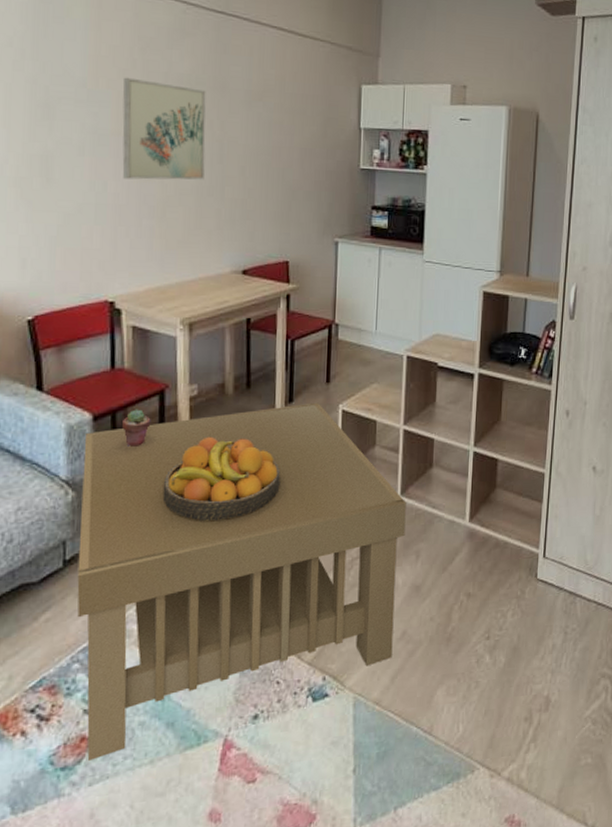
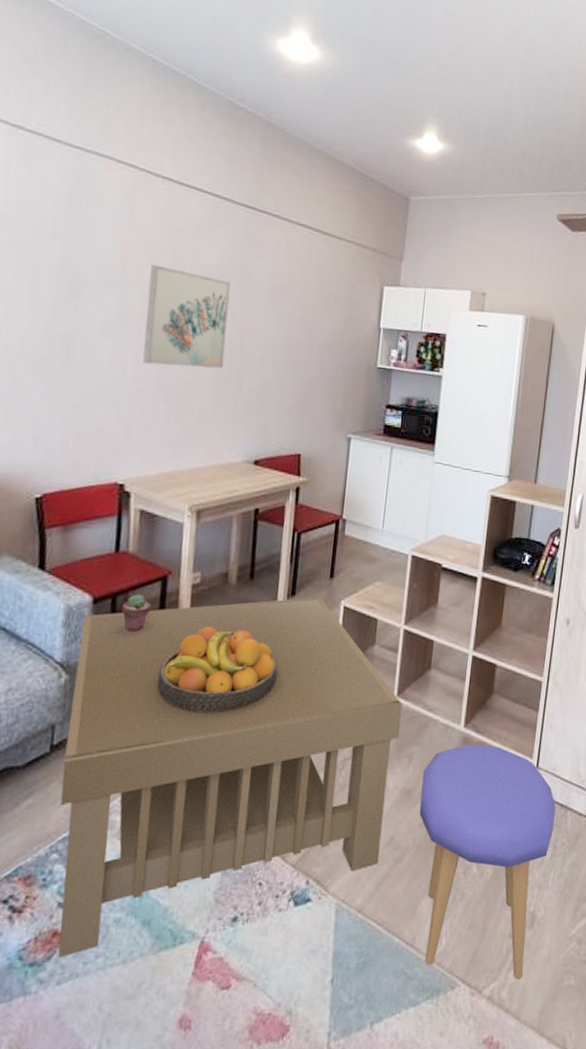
stool: none [429,537,564,761] -> present [419,744,556,980]

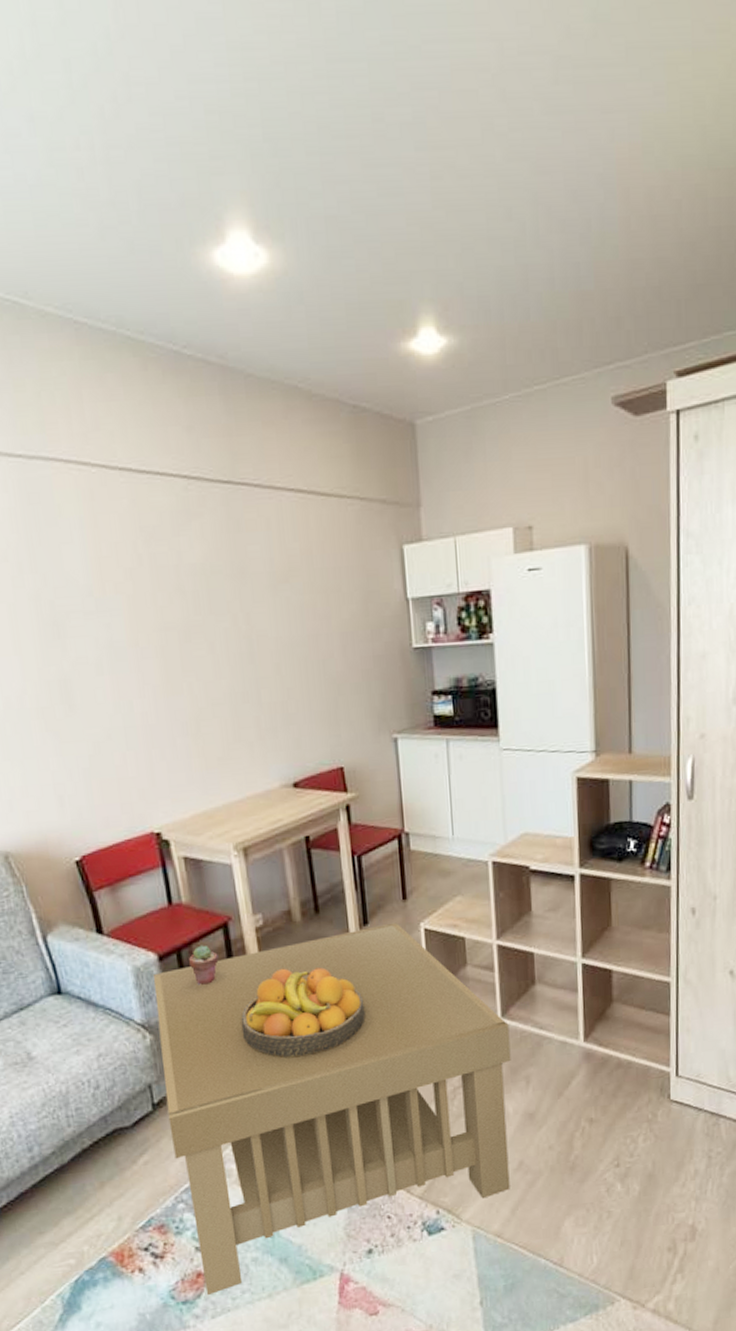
wall art: present [143,264,231,369] -> none [132,577,237,695]
stool: present [419,744,556,980] -> none [544,1058,705,1292]

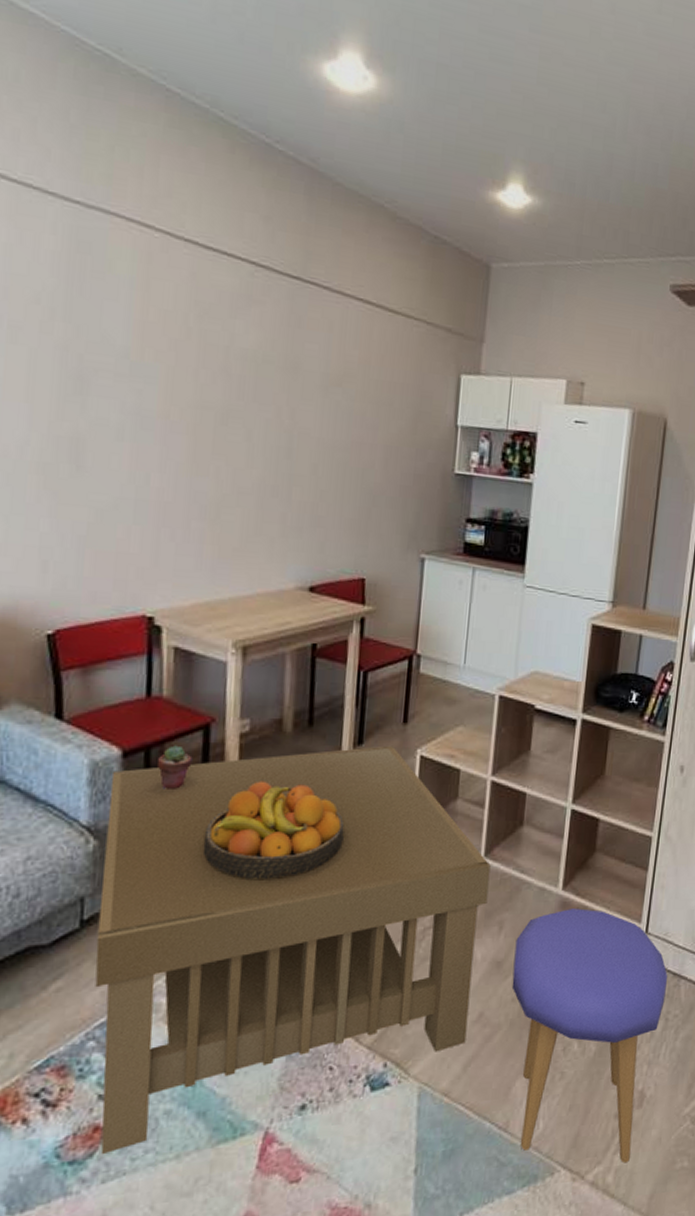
stool: none [544,1058,705,1292] -> present [511,908,667,1164]

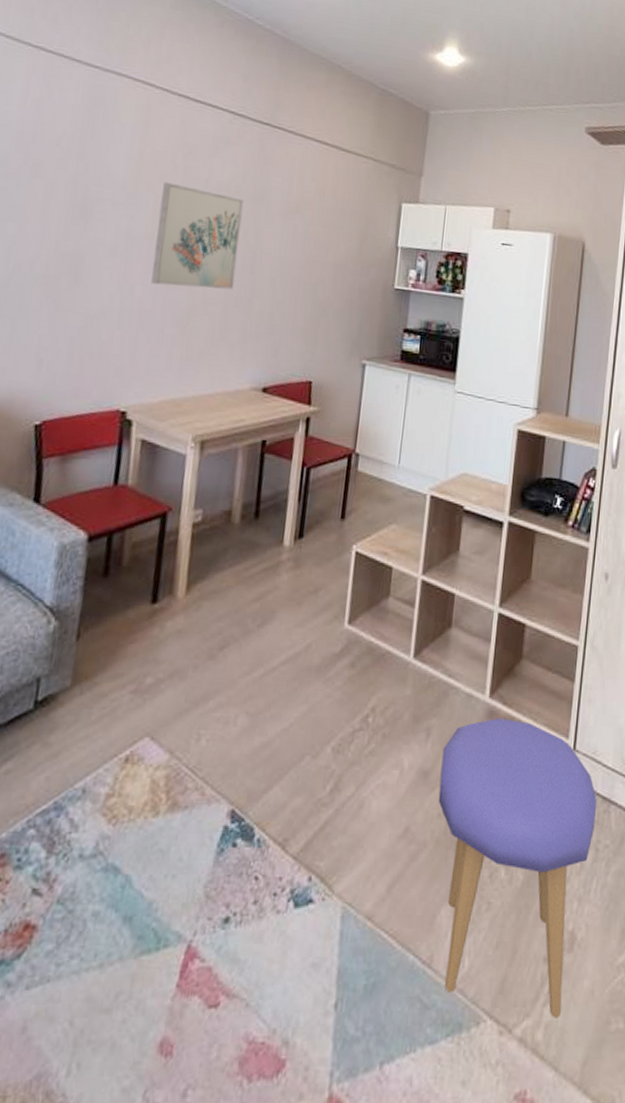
coffee table: present [95,745,491,1155] -> none [28,540,420,957]
potted succulent: present [158,745,193,789] -> none [118,532,149,575]
wall art: none [169,349,275,478] -> present [151,182,244,290]
fruit bowl: present [203,781,345,881] -> none [151,570,283,670]

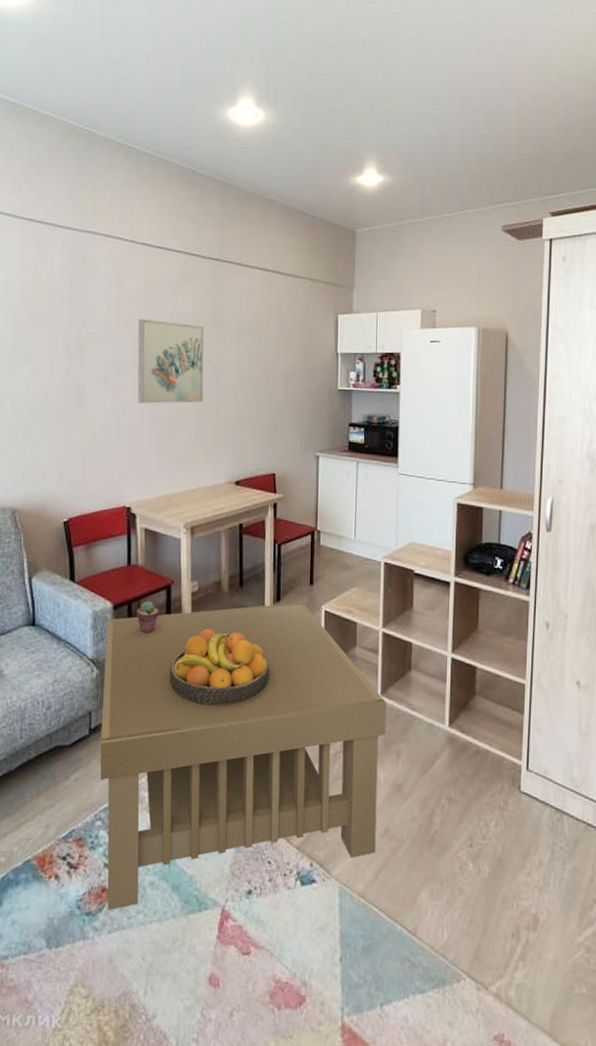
coffee table: none [28,540,420,957] -> present [100,602,387,911]
potted succulent: none [118,532,149,575] -> present [137,600,160,634]
fruit bowl: none [151,570,283,670] -> present [169,628,270,706]
stool: present [438,718,597,1019] -> none [411,743,550,981]

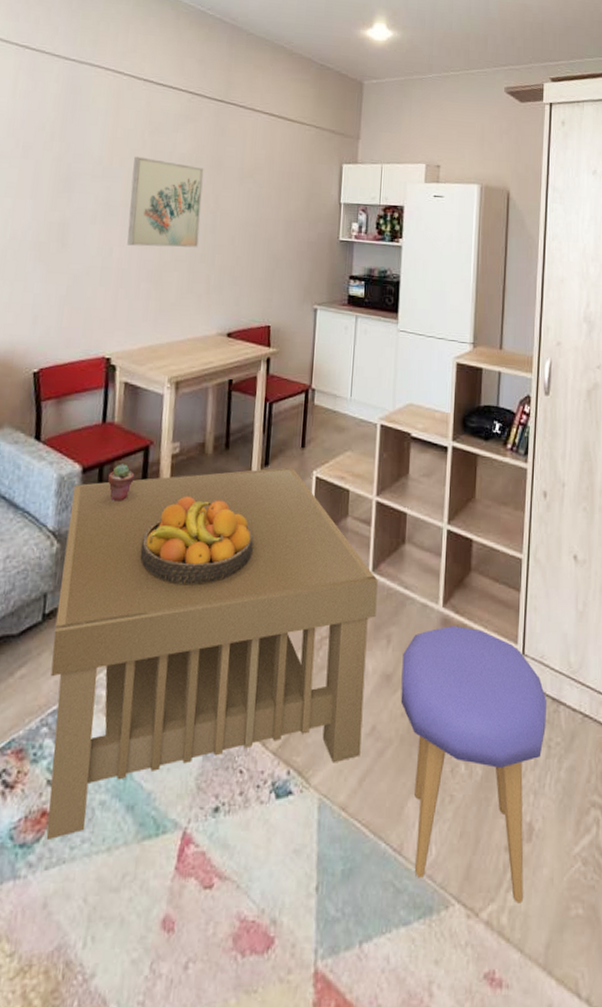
stool: none [411,743,550,981] -> present [400,626,546,904]

